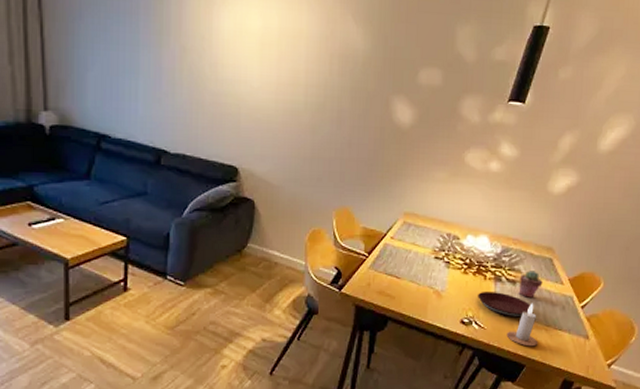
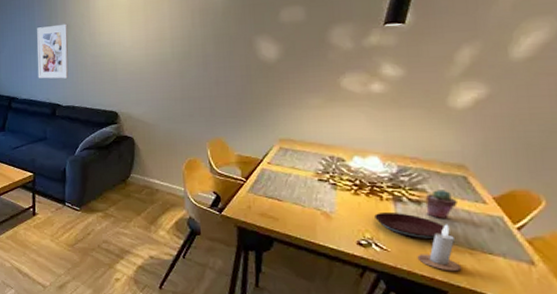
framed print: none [139,44,183,118] -> present [37,23,69,79]

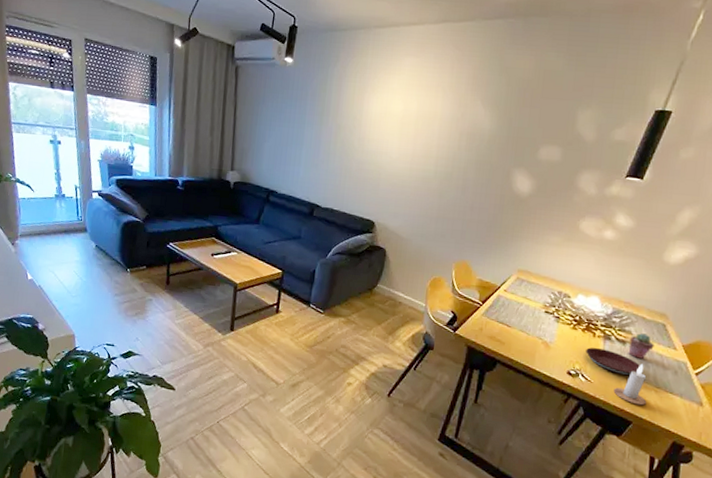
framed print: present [37,23,69,79] -> none [300,122,339,180]

